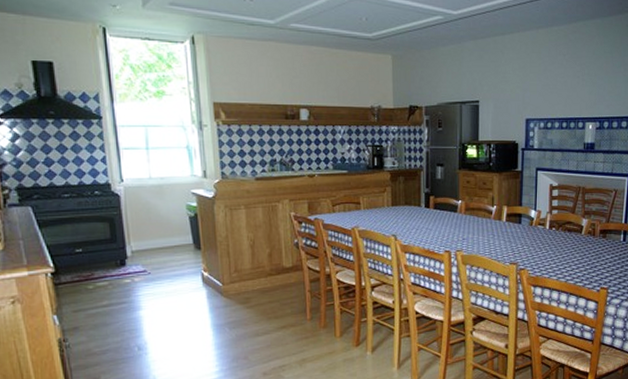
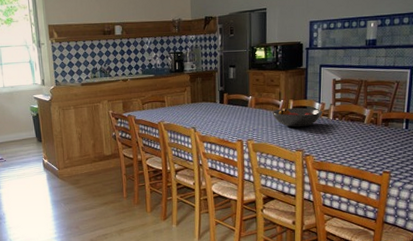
fruit bowl: none [484,215,539,237] -> present [272,107,323,128]

